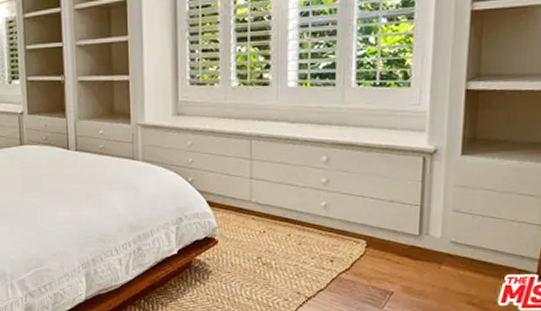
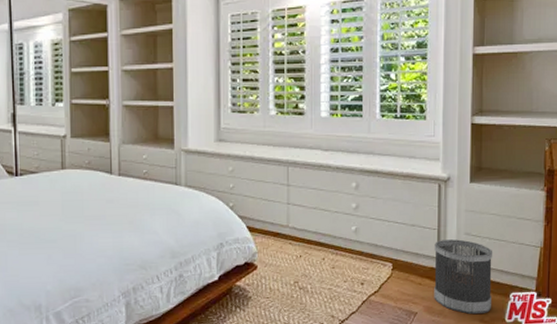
wastebasket: none [413,216,485,296] -> present [434,239,492,315]

